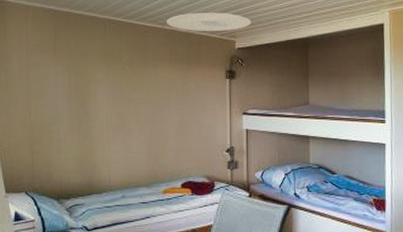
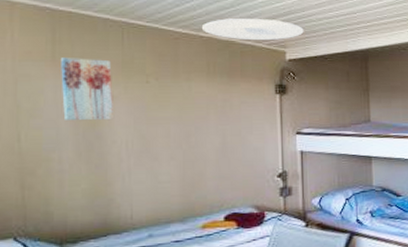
wall art: none [60,49,98,101] -> present [61,58,115,121]

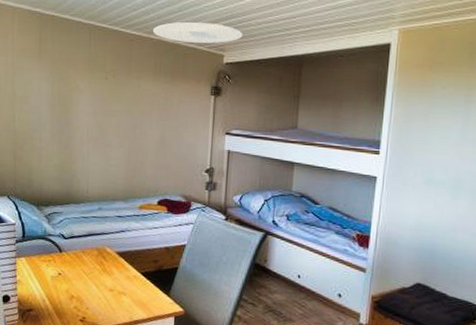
wall art: present [61,58,115,121] -> none [44,55,81,110]

